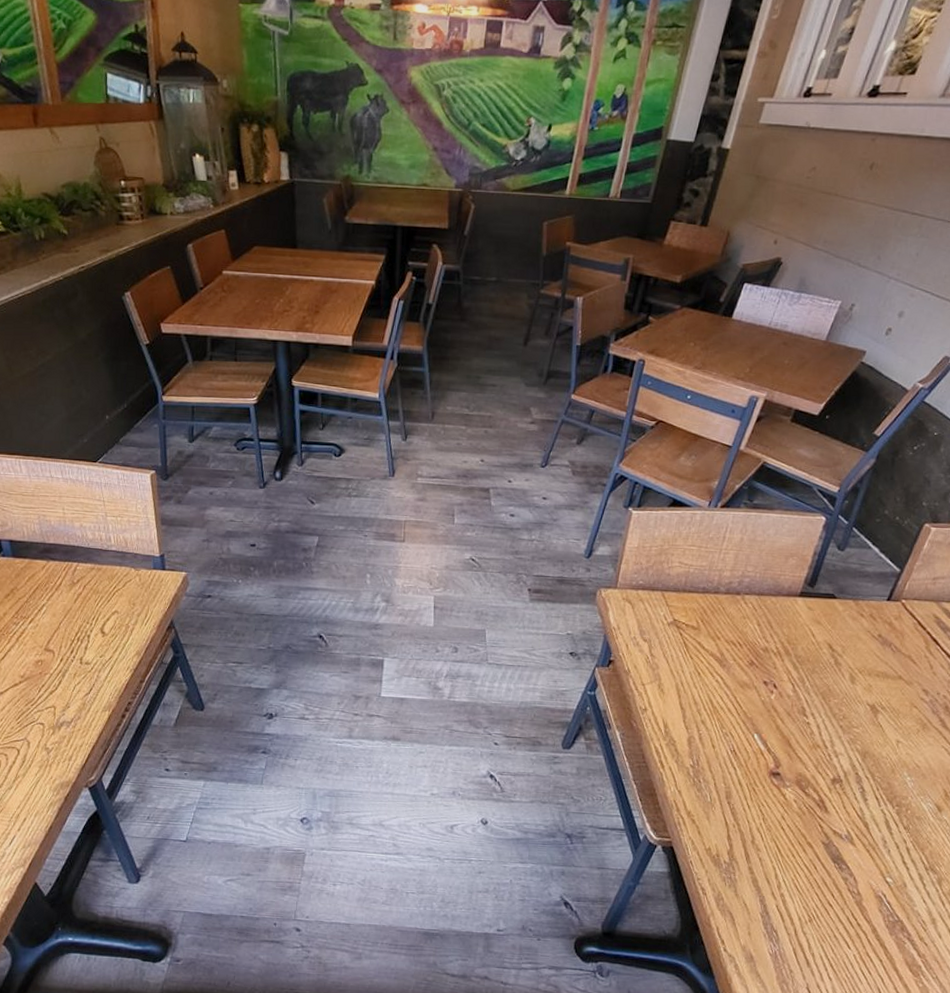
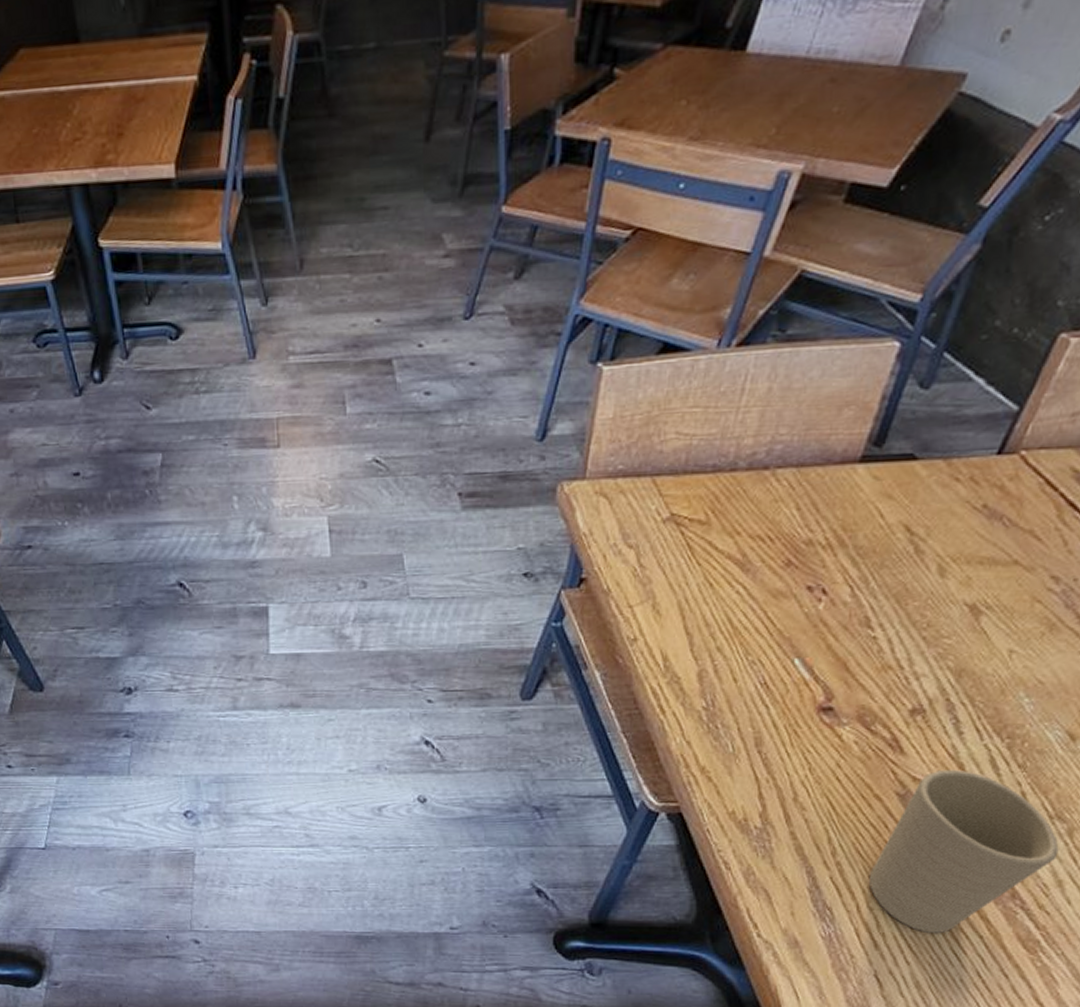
cup: none [803,826,932,957] -> present [868,769,1059,934]

